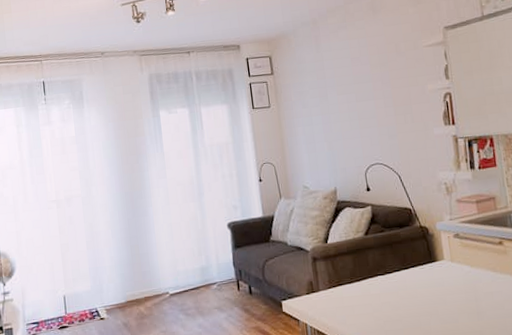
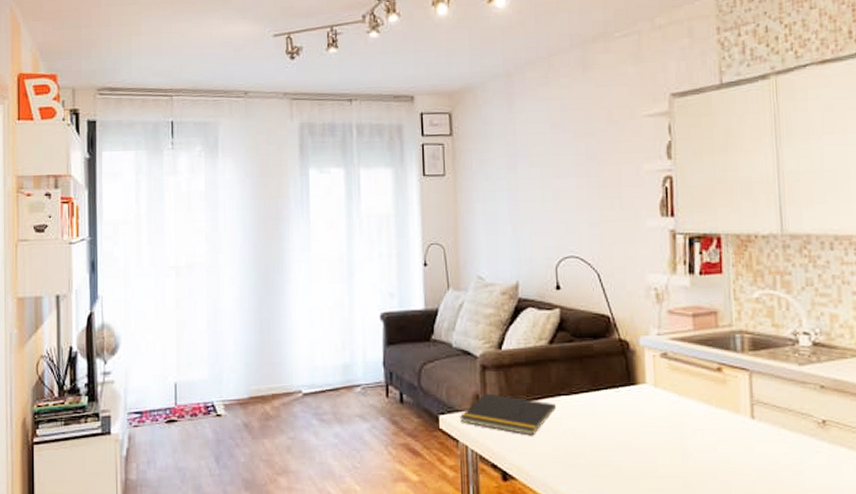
notepad: none [298,279,376,311] -> present [459,393,557,436]

